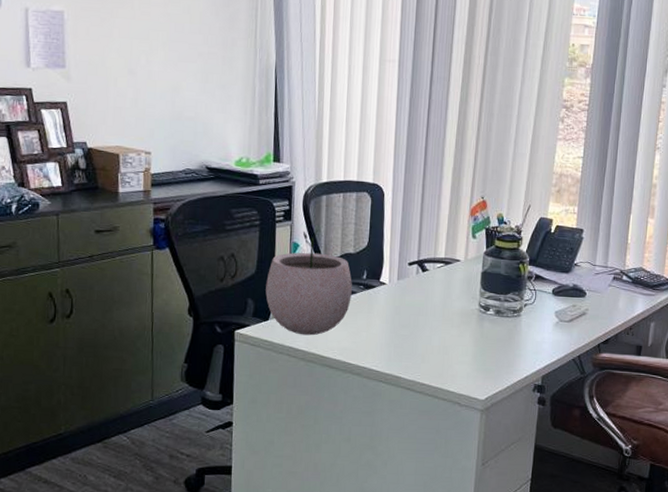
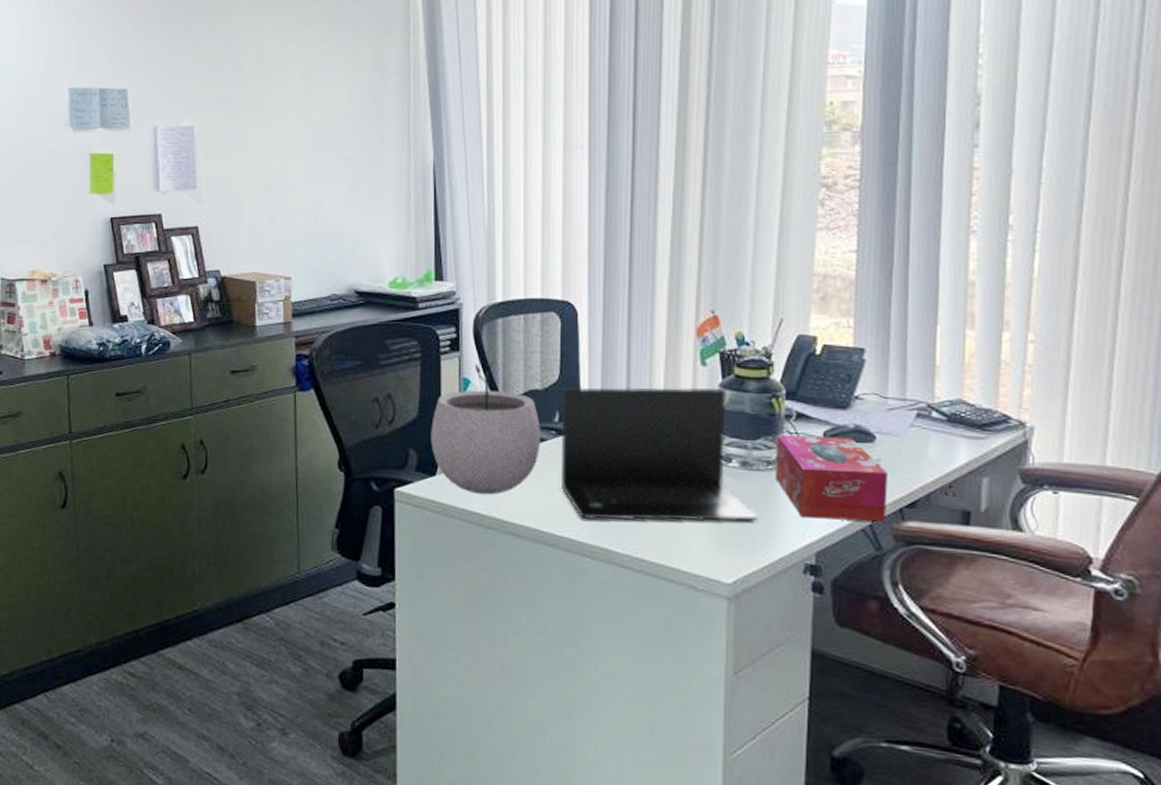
laptop: none [365,252,504,355] -> present [560,387,757,522]
tissue box: none [518,291,592,354] -> present [775,435,888,522]

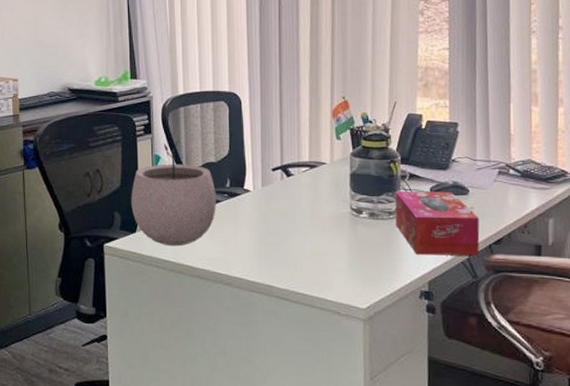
laptop: present [560,387,757,522] -> none [232,156,383,263]

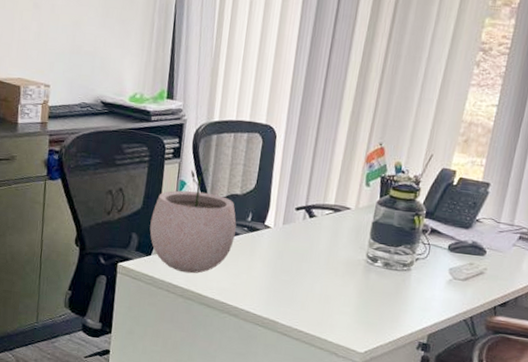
tissue box: present [395,192,480,256] -> none [408,244,490,316]

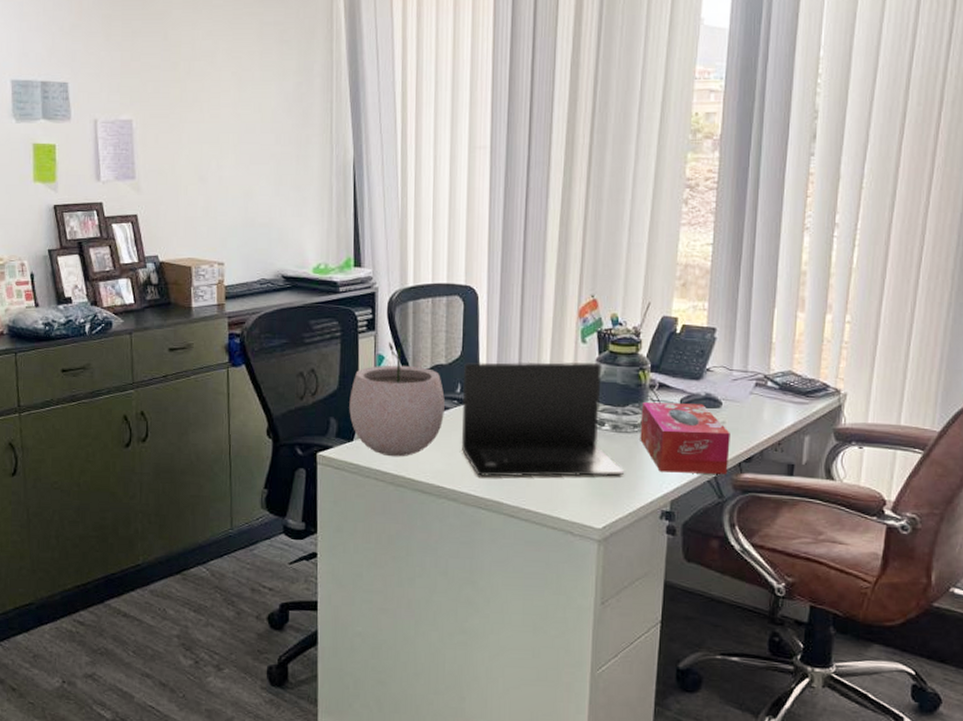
laptop: none [246,195,390,308] -> present [461,361,624,477]
tissue box: none [408,244,490,316] -> present [640,402,730,474]

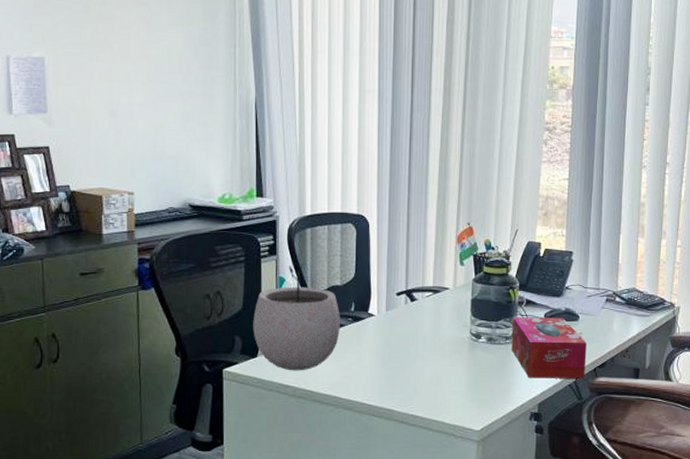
laptop: present [461,361,624,477] -> none [355,282,498,388]

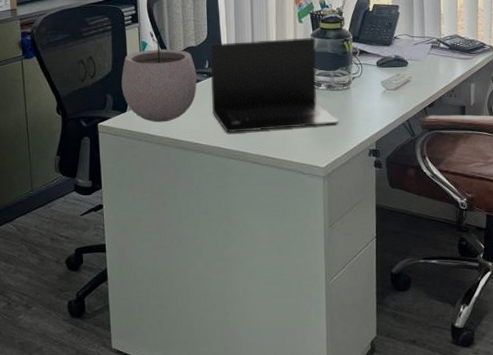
laptop: none [355,282,498,388] -> present [210,37,339,134]
tissue box: present [511,317,586,379] -> none [348,64,417,119]

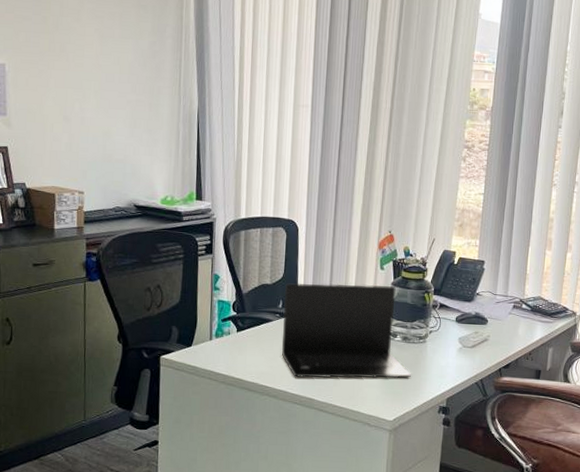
plant pot: present [121,28,197,123] -> none [189,262,269,361]

